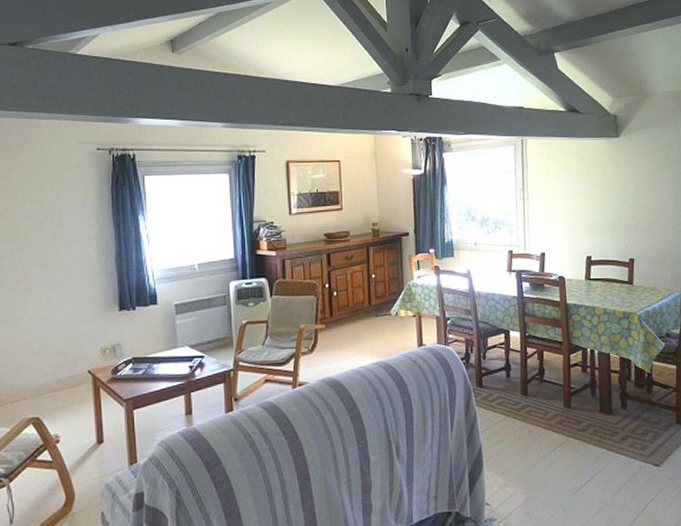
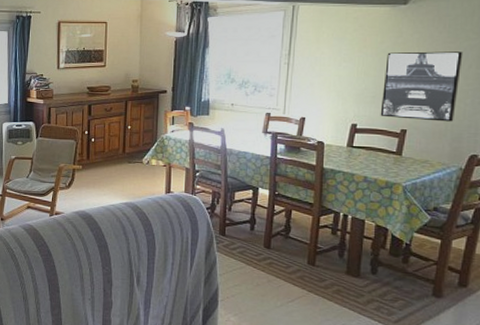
wall art: none [609,181,671,249] -> present [380,51,463,122]

